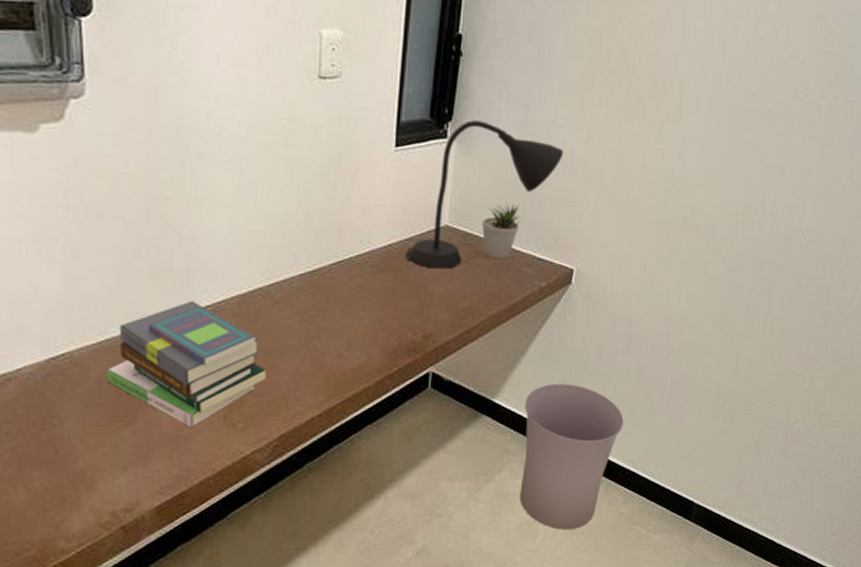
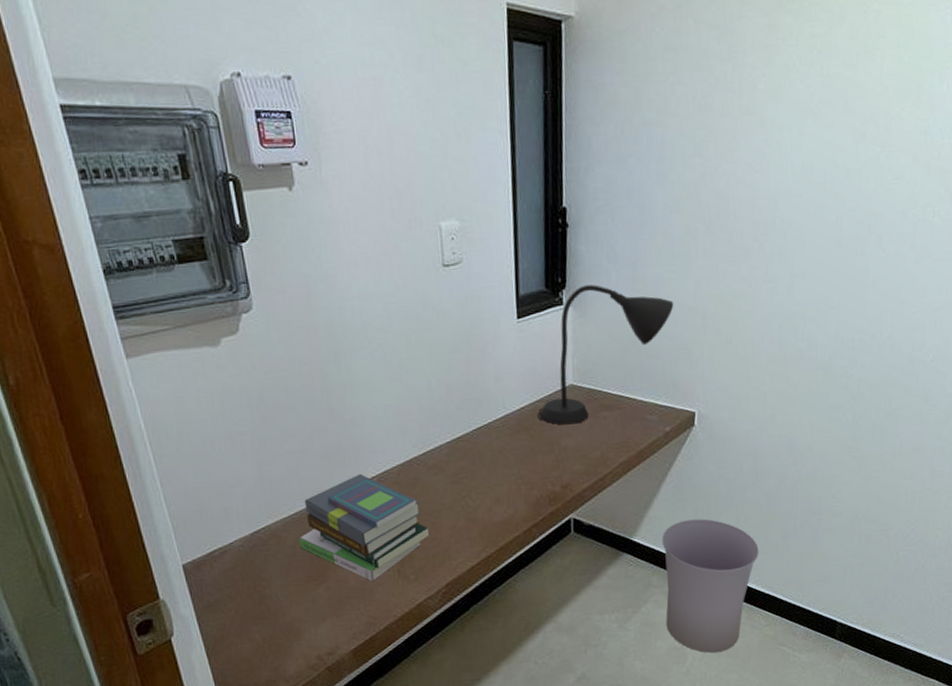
potted plant: present [482,202,522,260] -> none [604,357,641,411]

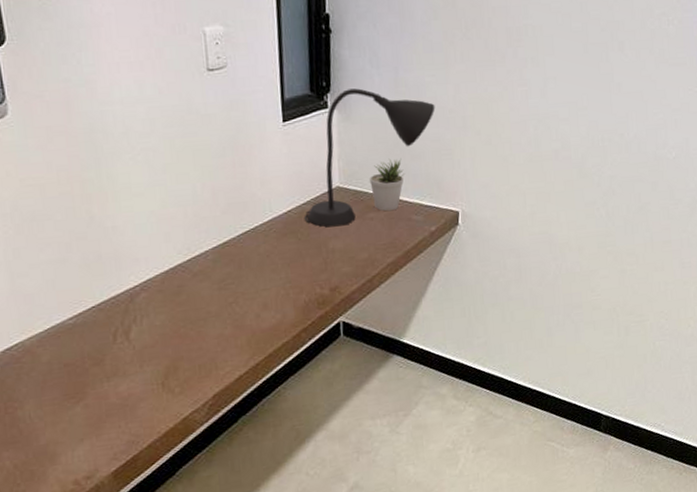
books: present [298,473,430,581] -> none [54,283,195,396]
potted plant: none [604,357,641,411] -> present [370,158,405,212]
waste bin: present [662,518,759,653] -> none [430,316,525,453]

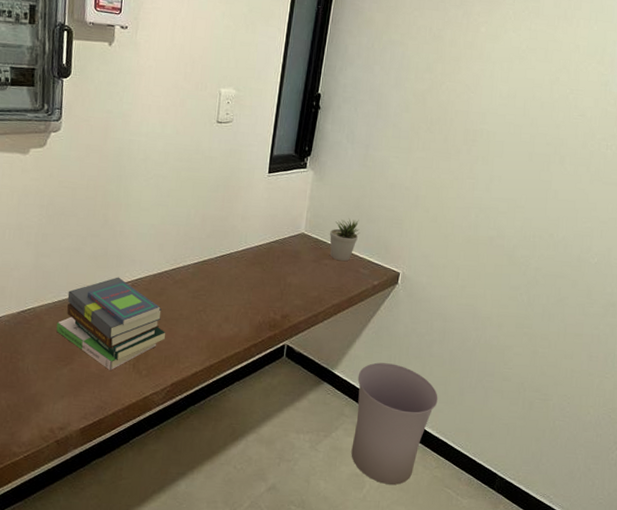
books: none [54,283,195,396] -> present [56,277,166,370]
desk lamp: present [305,88,435,227] -> none [272,156,395,266]
waste bin: none [430,316,525,453] -> present [351,362,438,485]

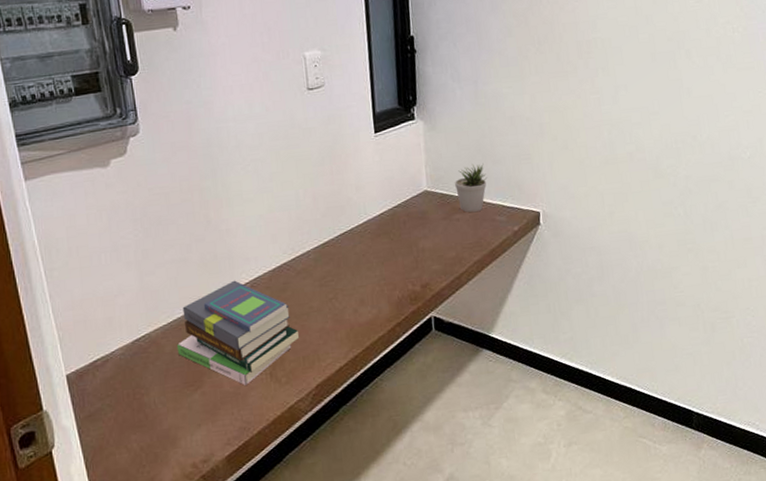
waste bin: present [351,362,438,485] -> none [518,312,611,448]

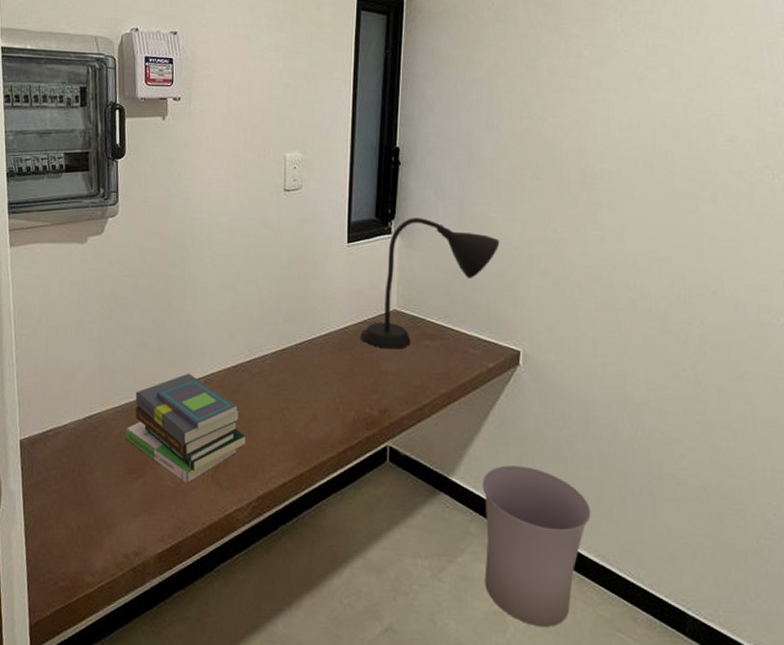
desk lamp: none [396,101,514,228] -> present [361,218,500,349]
potted plant: present [455,164,488,213] -> none [428,288,465,341]
waste bin: none [518,312,611,448] -> present [482,465,591,627]

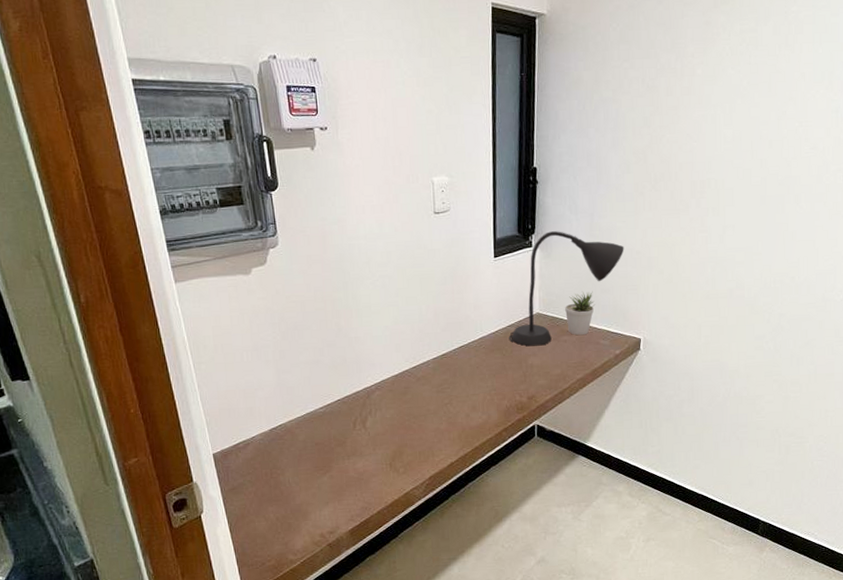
books: present [125,373,247,483] -> none [308,382,417,472]
potted plant: none [428,288,465,341] -> present [565,291,596,336]
waste bin: present [482,465,591,627] -> none [611,428,694,543]

